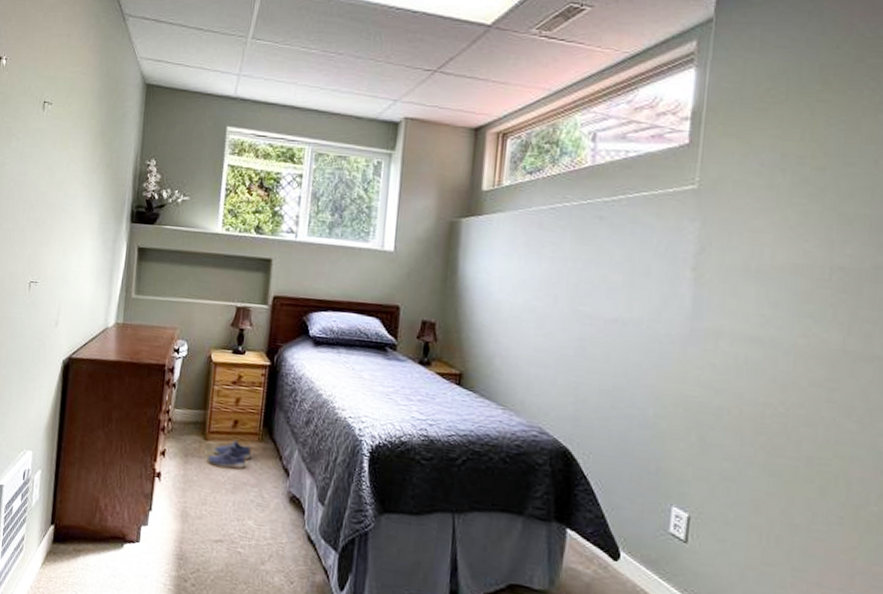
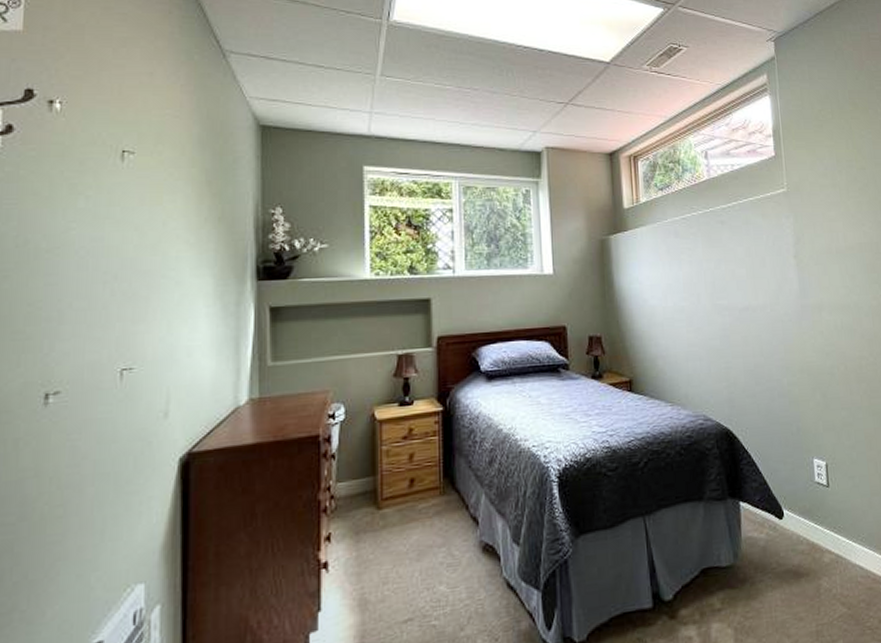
shoe: present [205,439,252,469] -> none [381,500,434,536]

